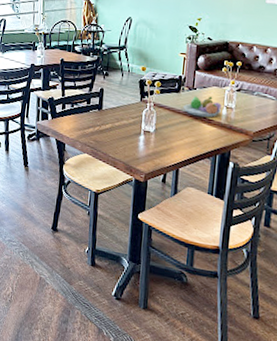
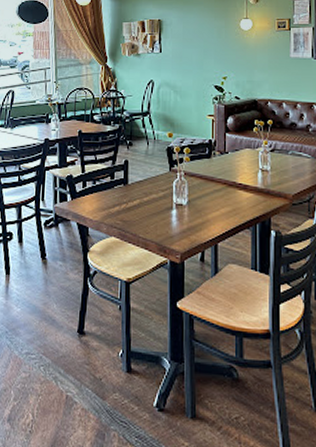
fruit bowl: present [183,96,222,118] -> none [216,160,256,183]

